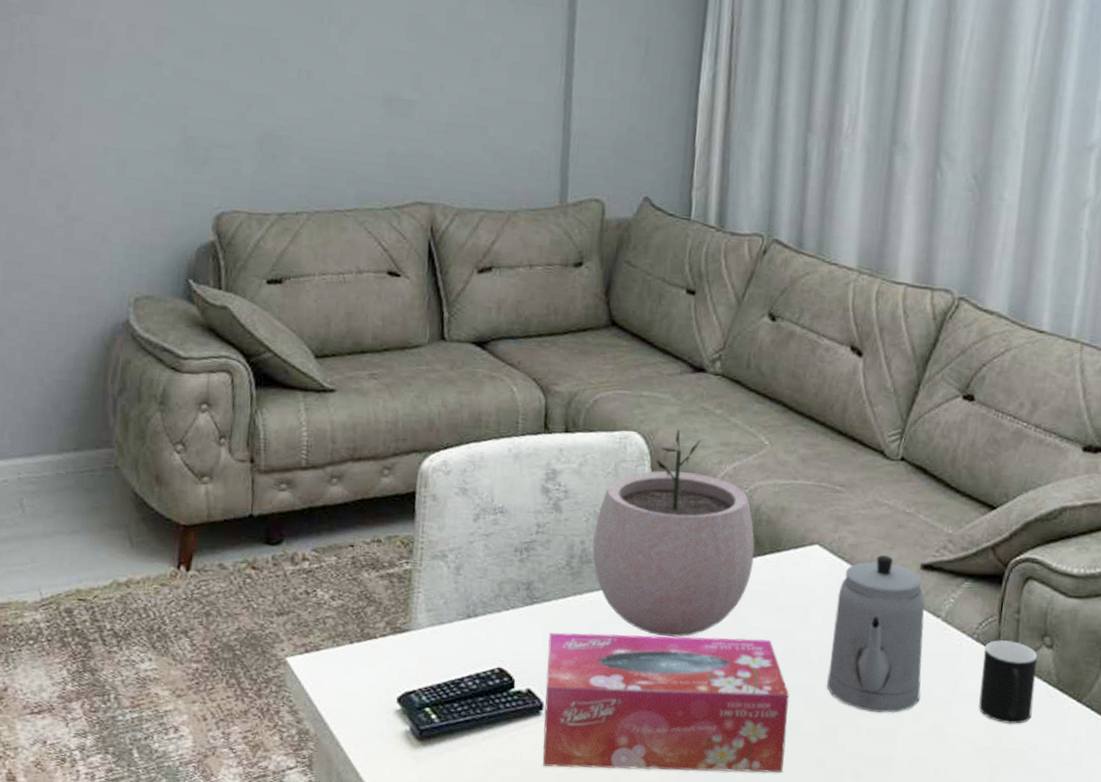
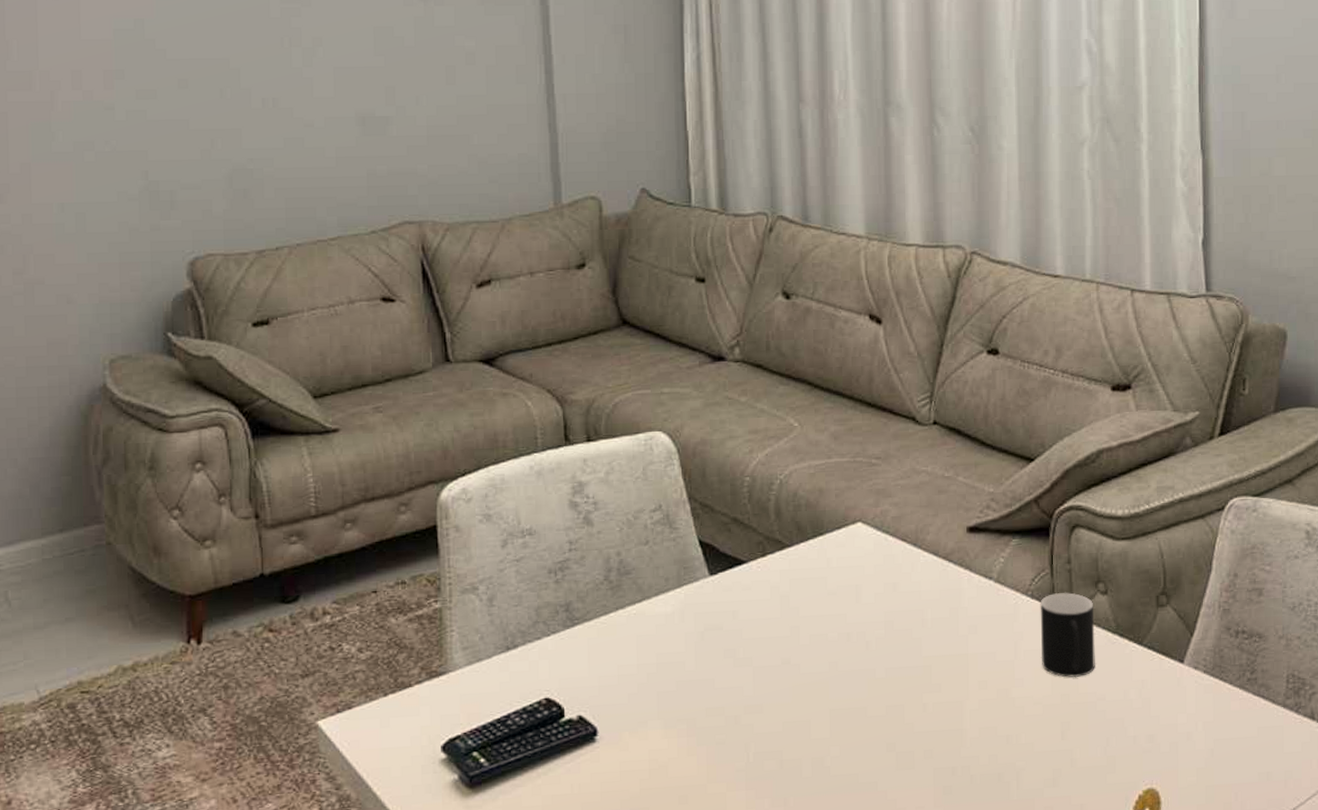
tissue box: present [542,632,790,773] -> none [594,627,853,795]
plant pot: present [592,429,755,637] -> none [628,422,798,640]
teapot: present [827,554,926,713] -> none [886,523,982,686]

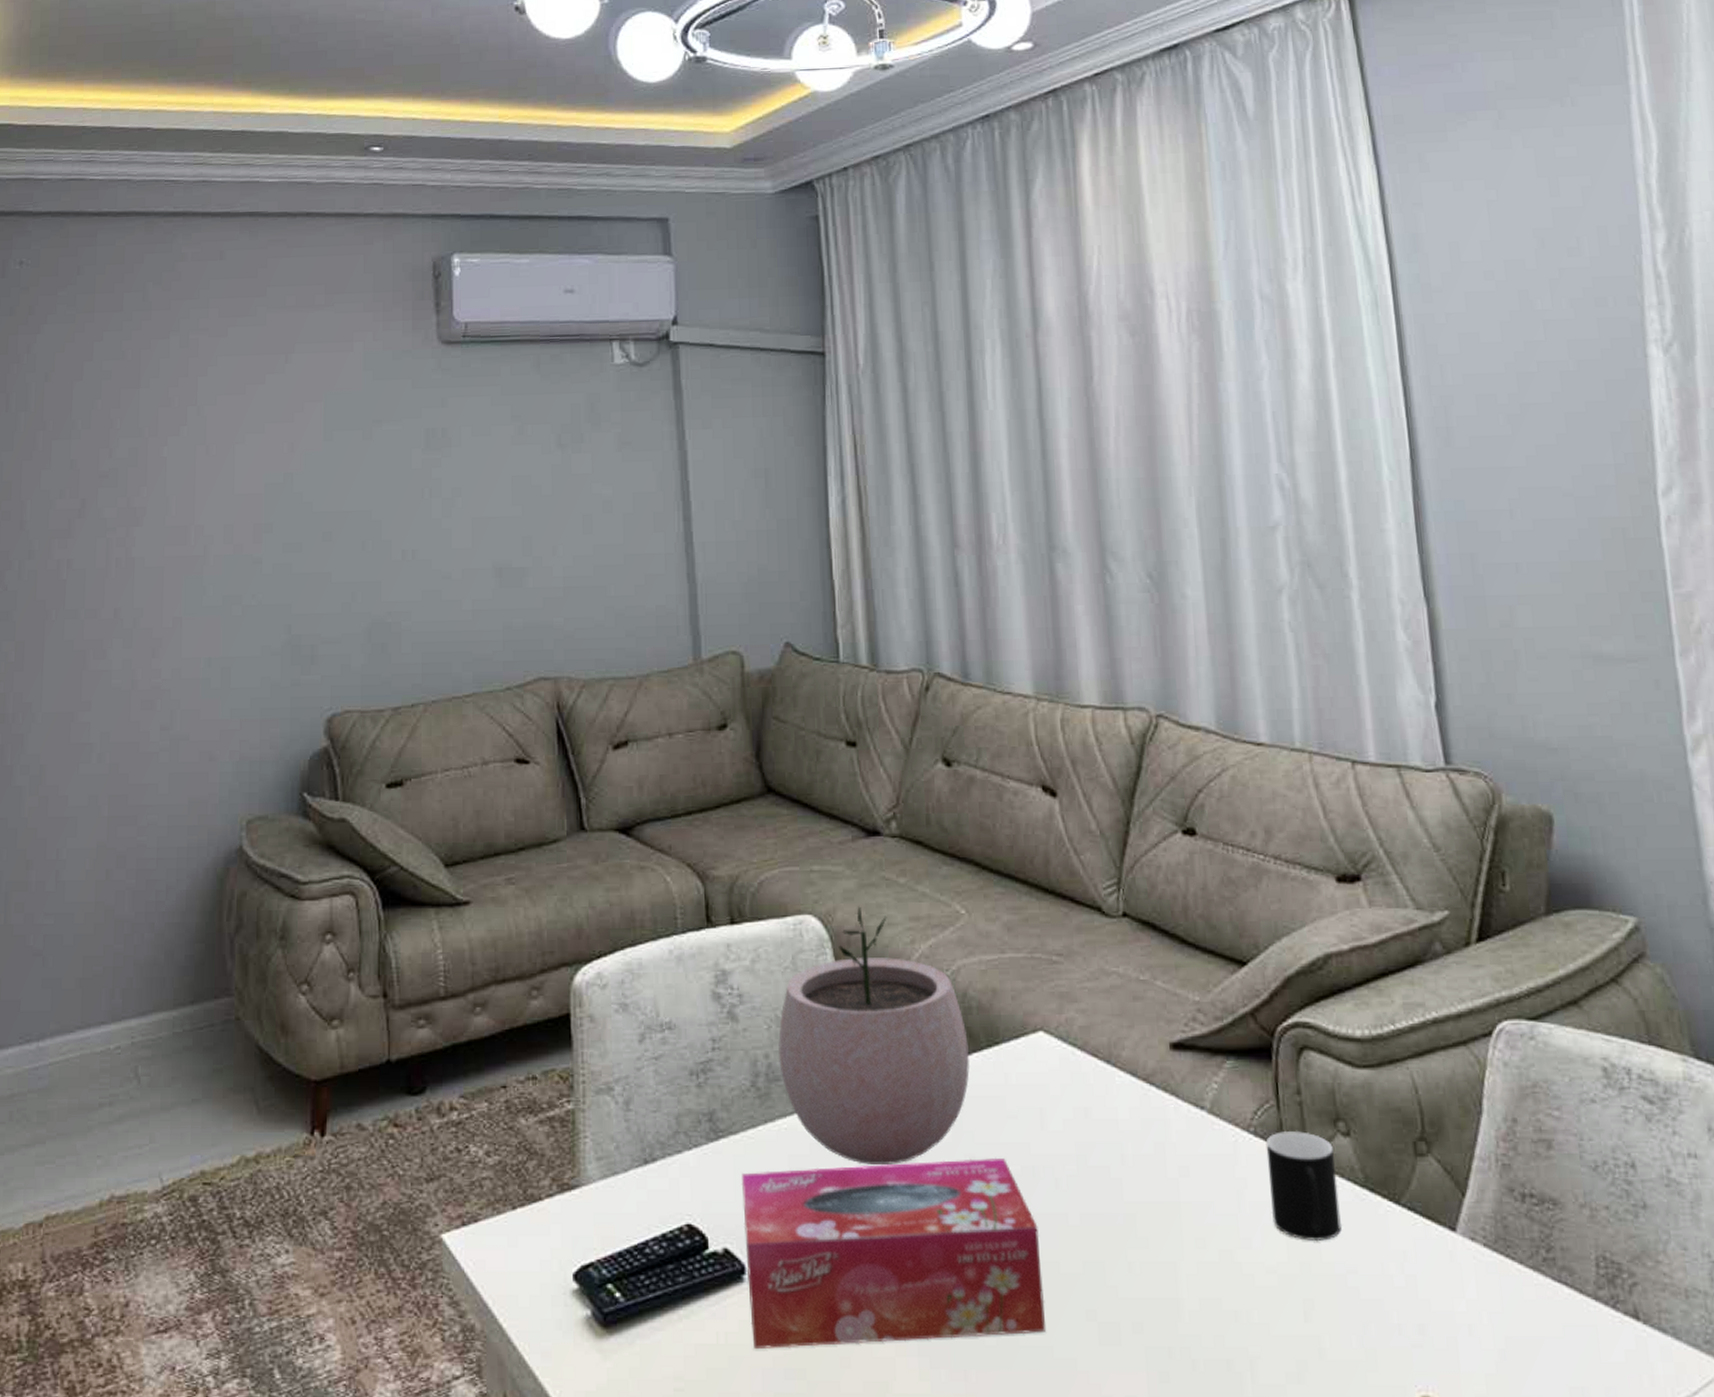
tissue box: none [594,627,853,795] -> present [741,1157,1045,1348]
plant pot: none [628,422,798,640] -> present [778,906,970,1164]

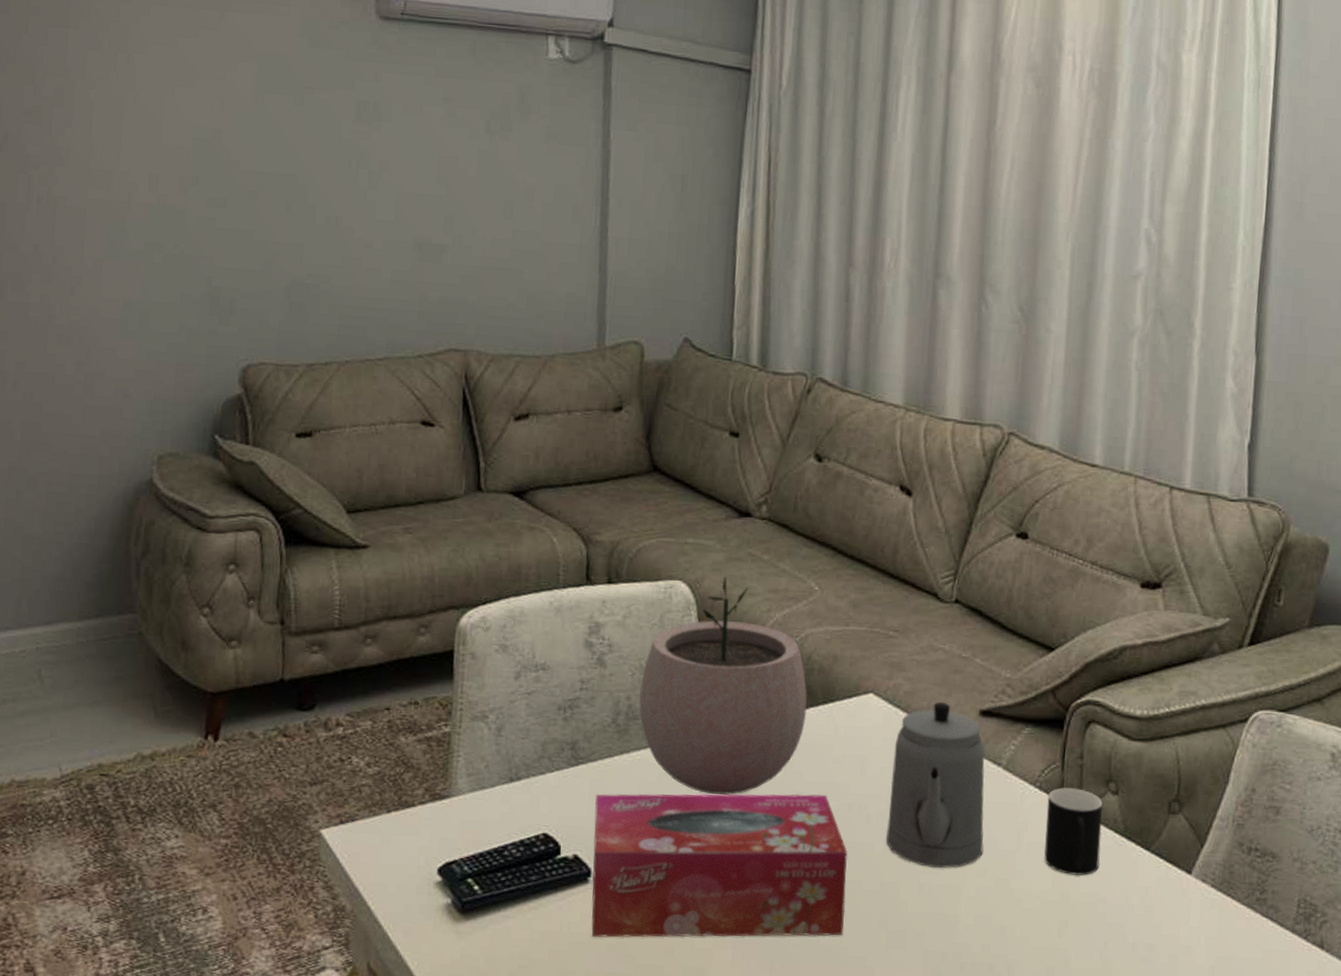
teapot: none [1076,1036,1199,1240] -> present [886,701,986,868]

